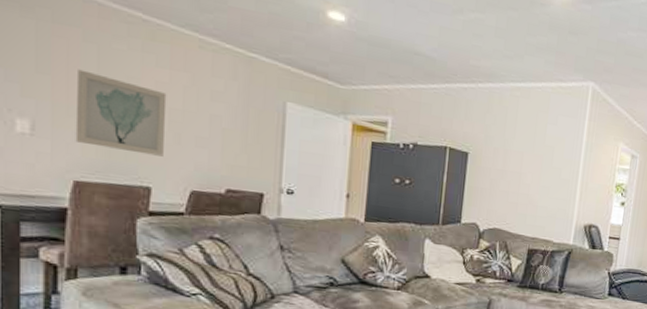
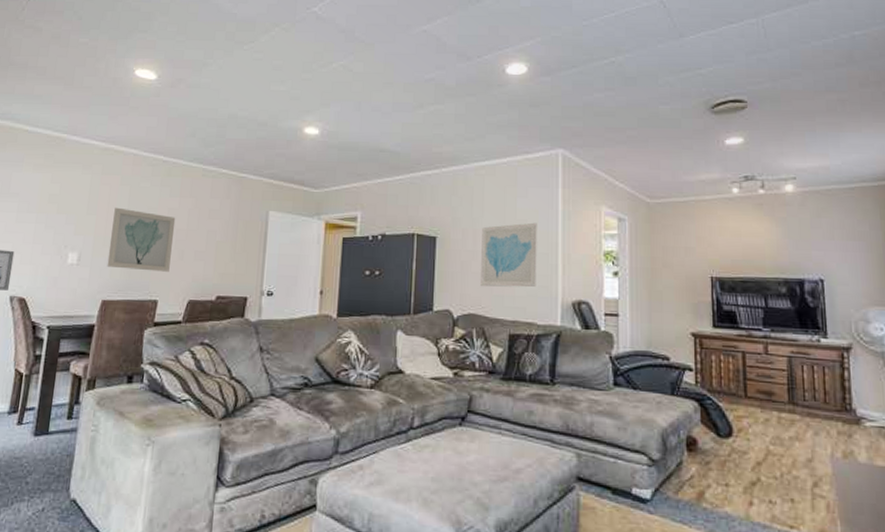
wall art: none [507,148,563,209] -> present [481,222,537,288]

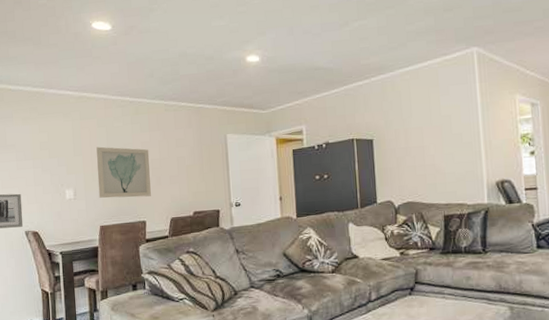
wall art: present [481,222,537,288] -> none [412,116,464,178]

